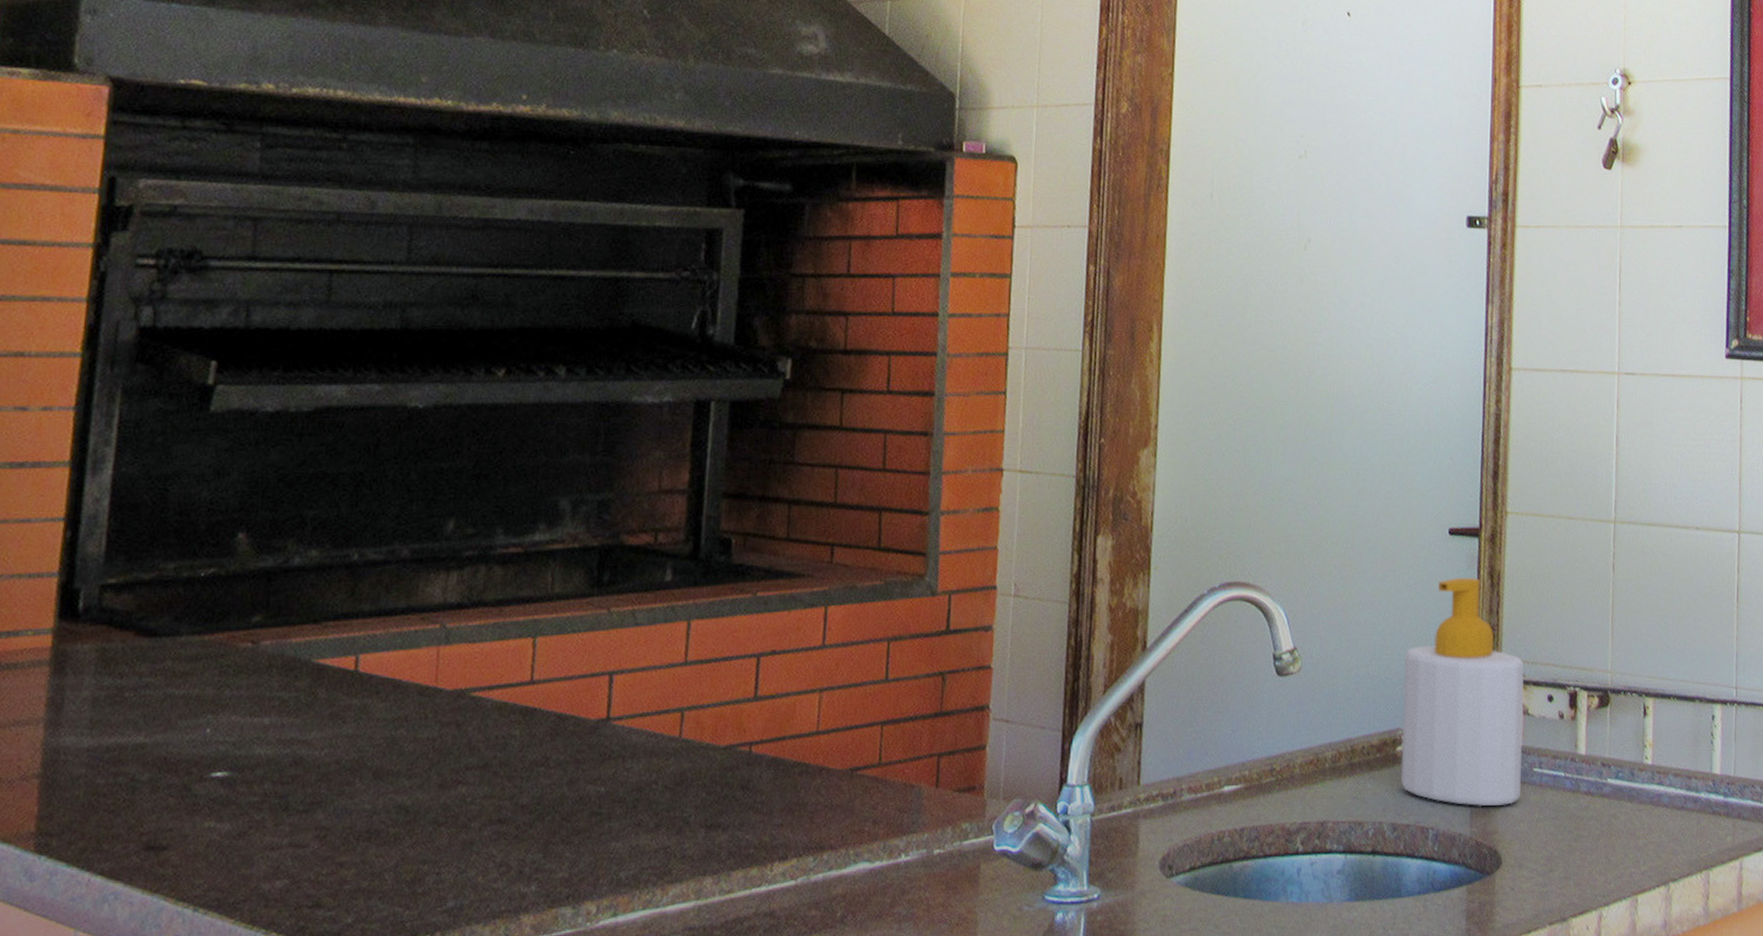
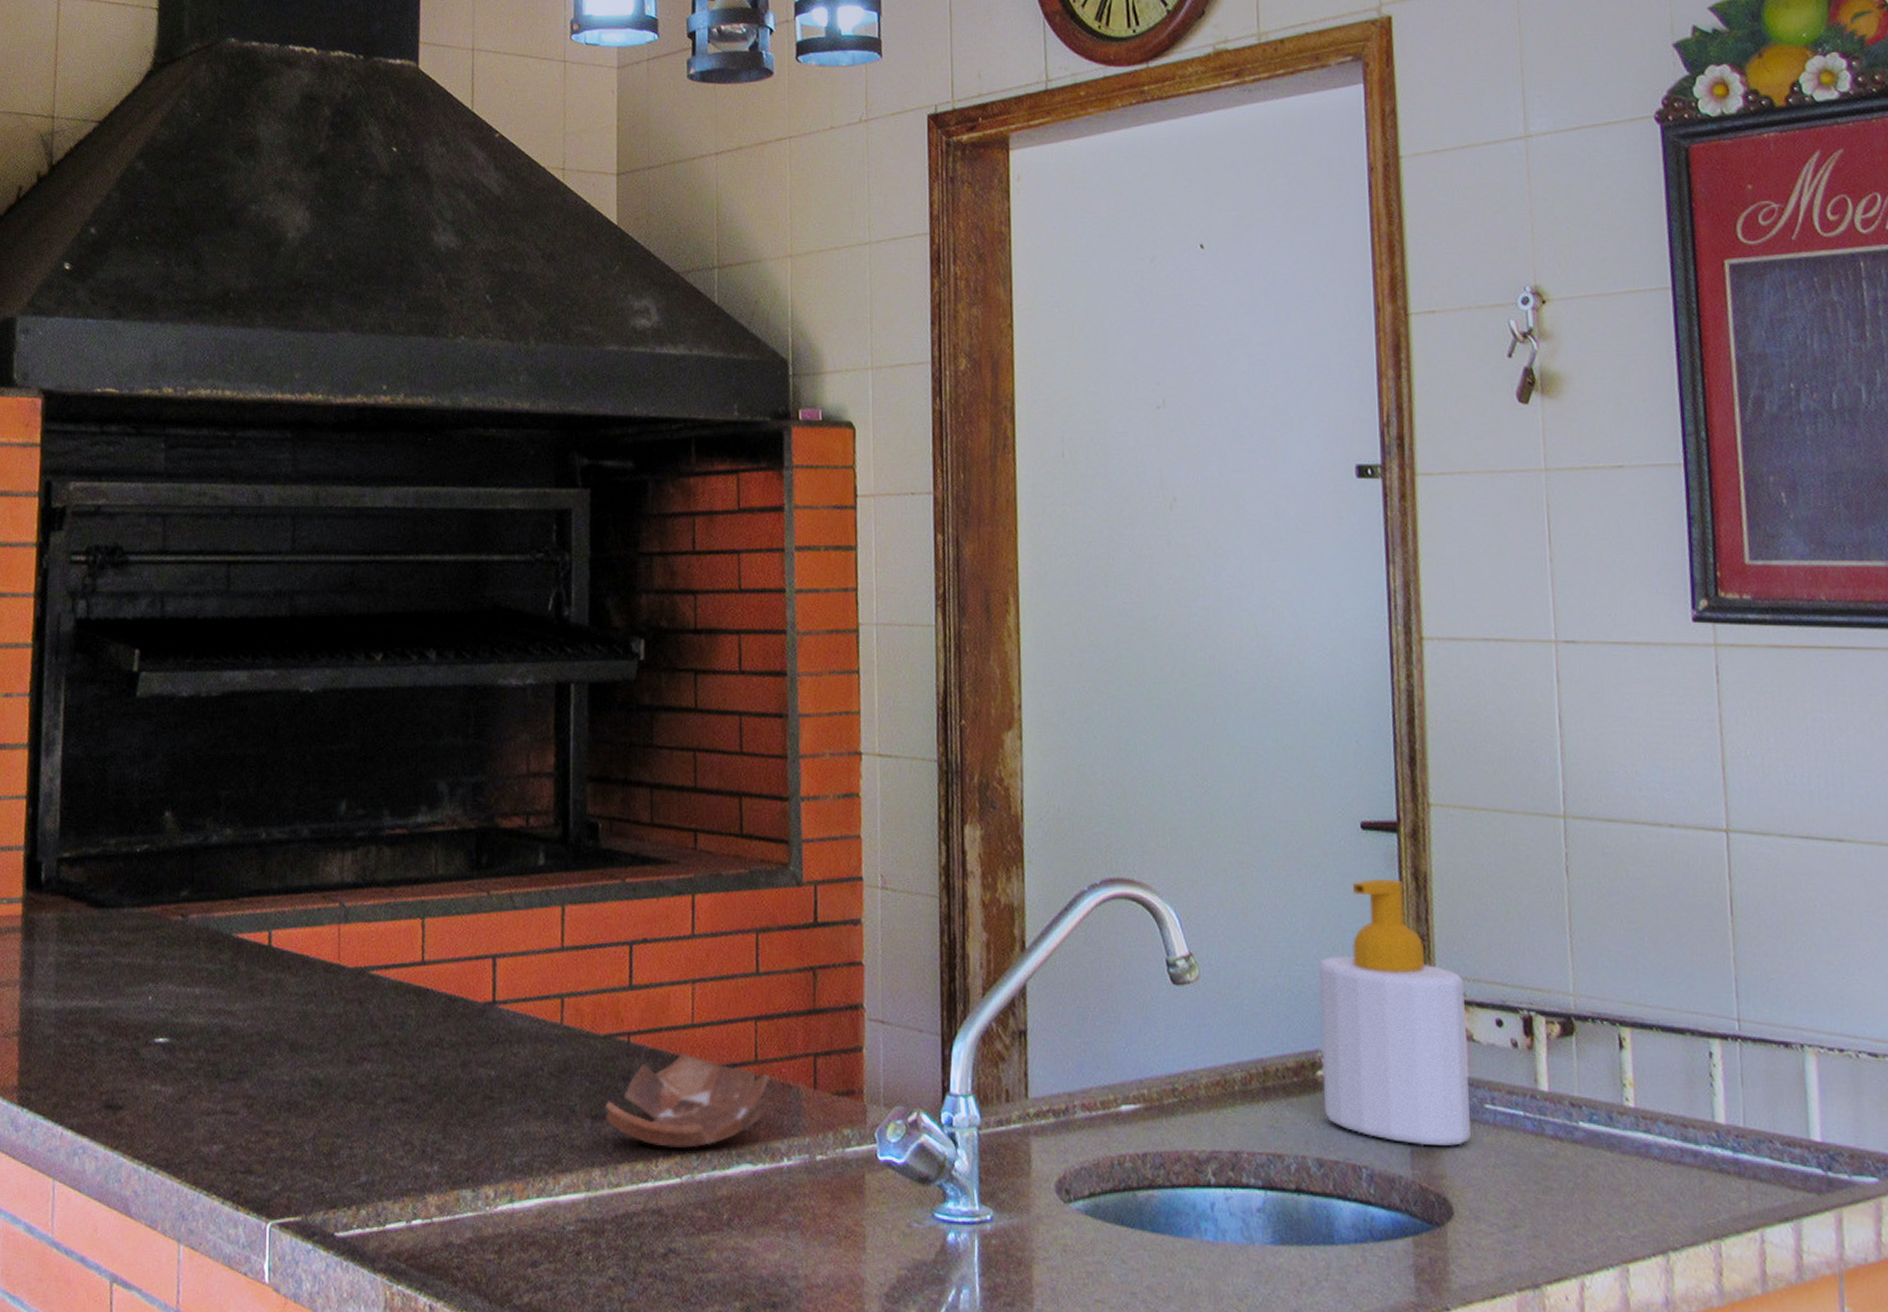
pottery: none [721,760,892,852] -> present [605,1053,769,1148]

